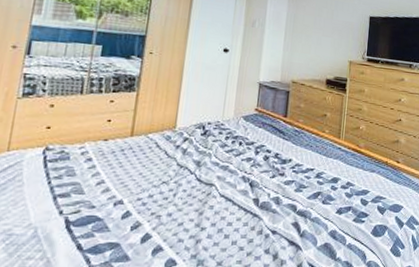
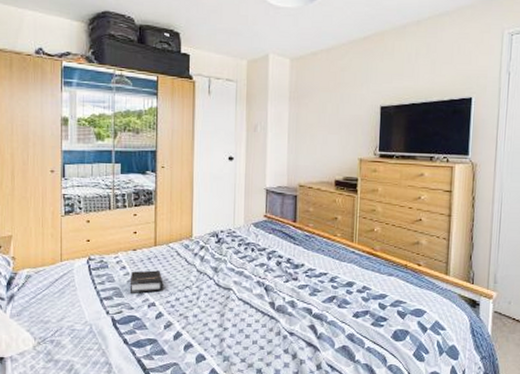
hardback book: none [93,163,136,190] -> present [129,270,164,294]

